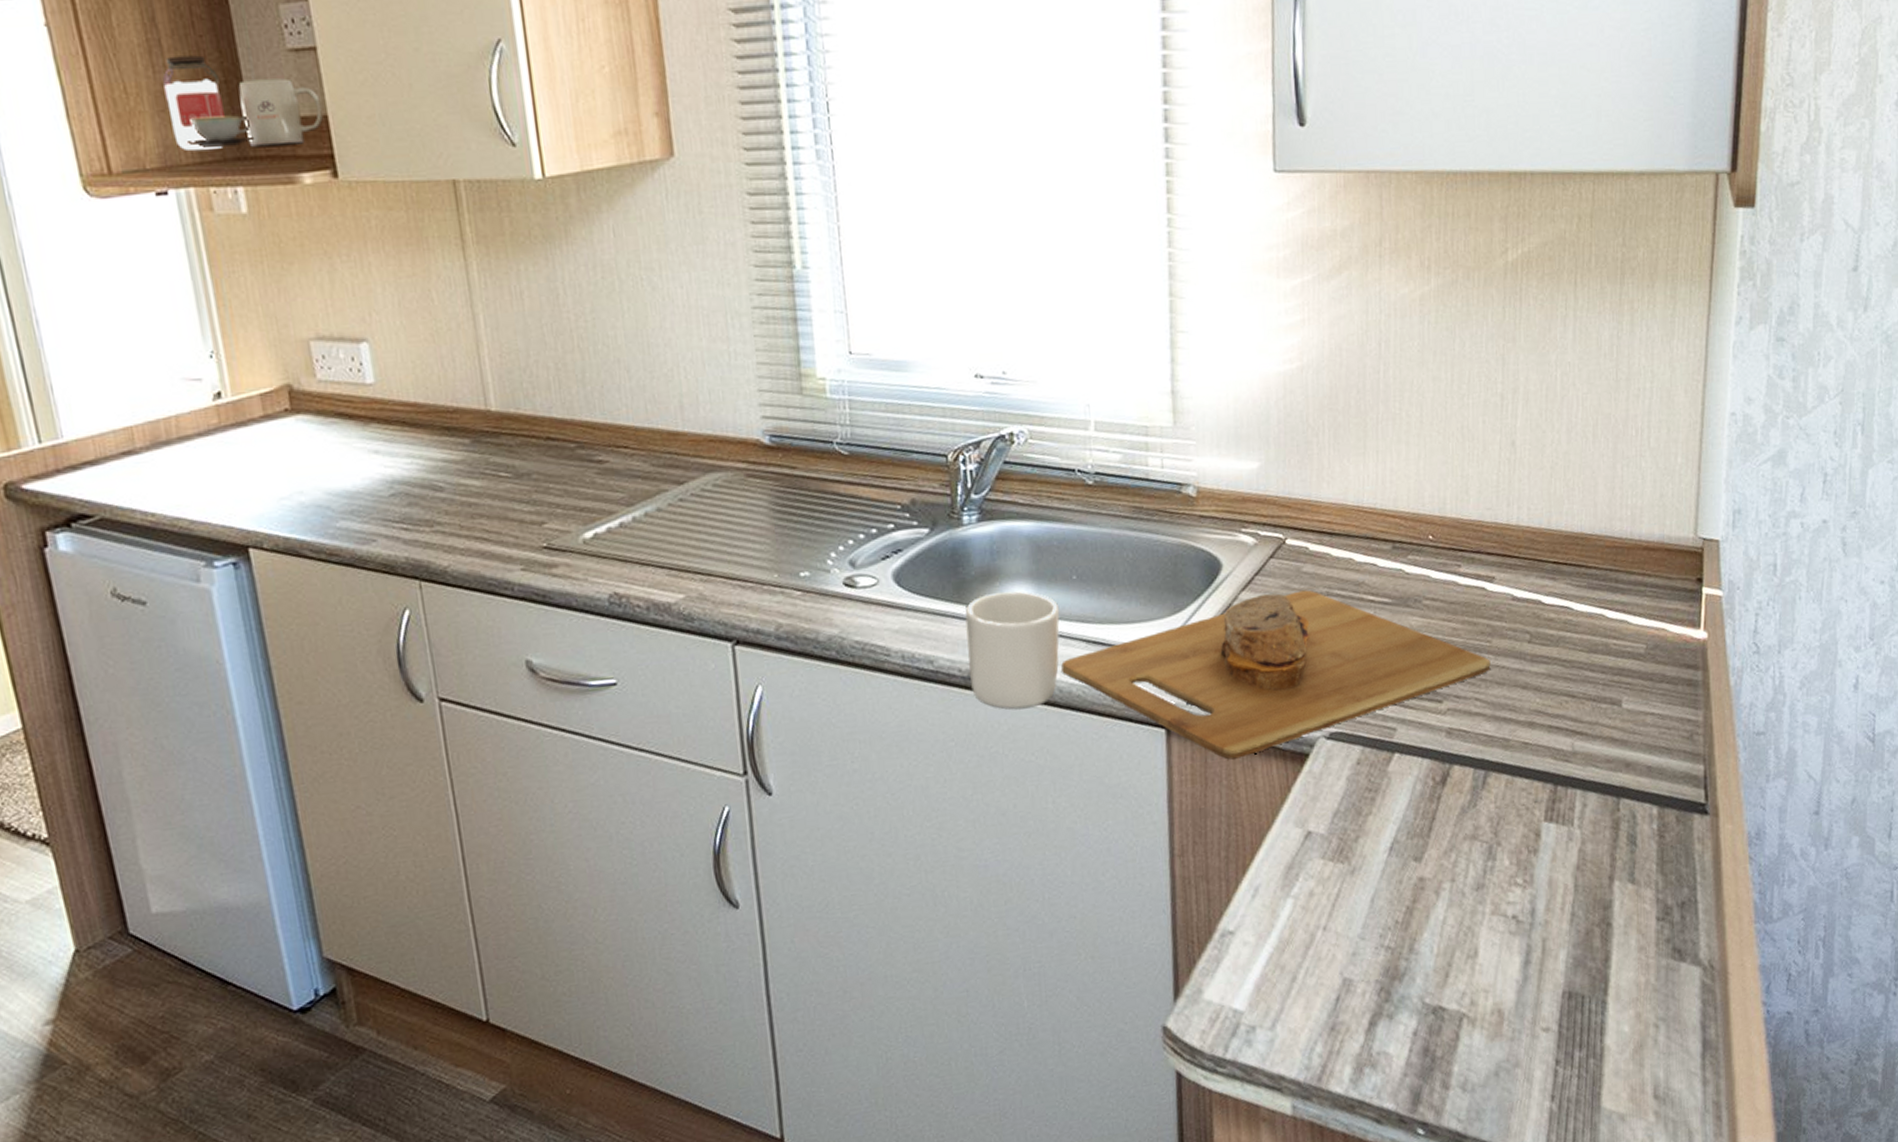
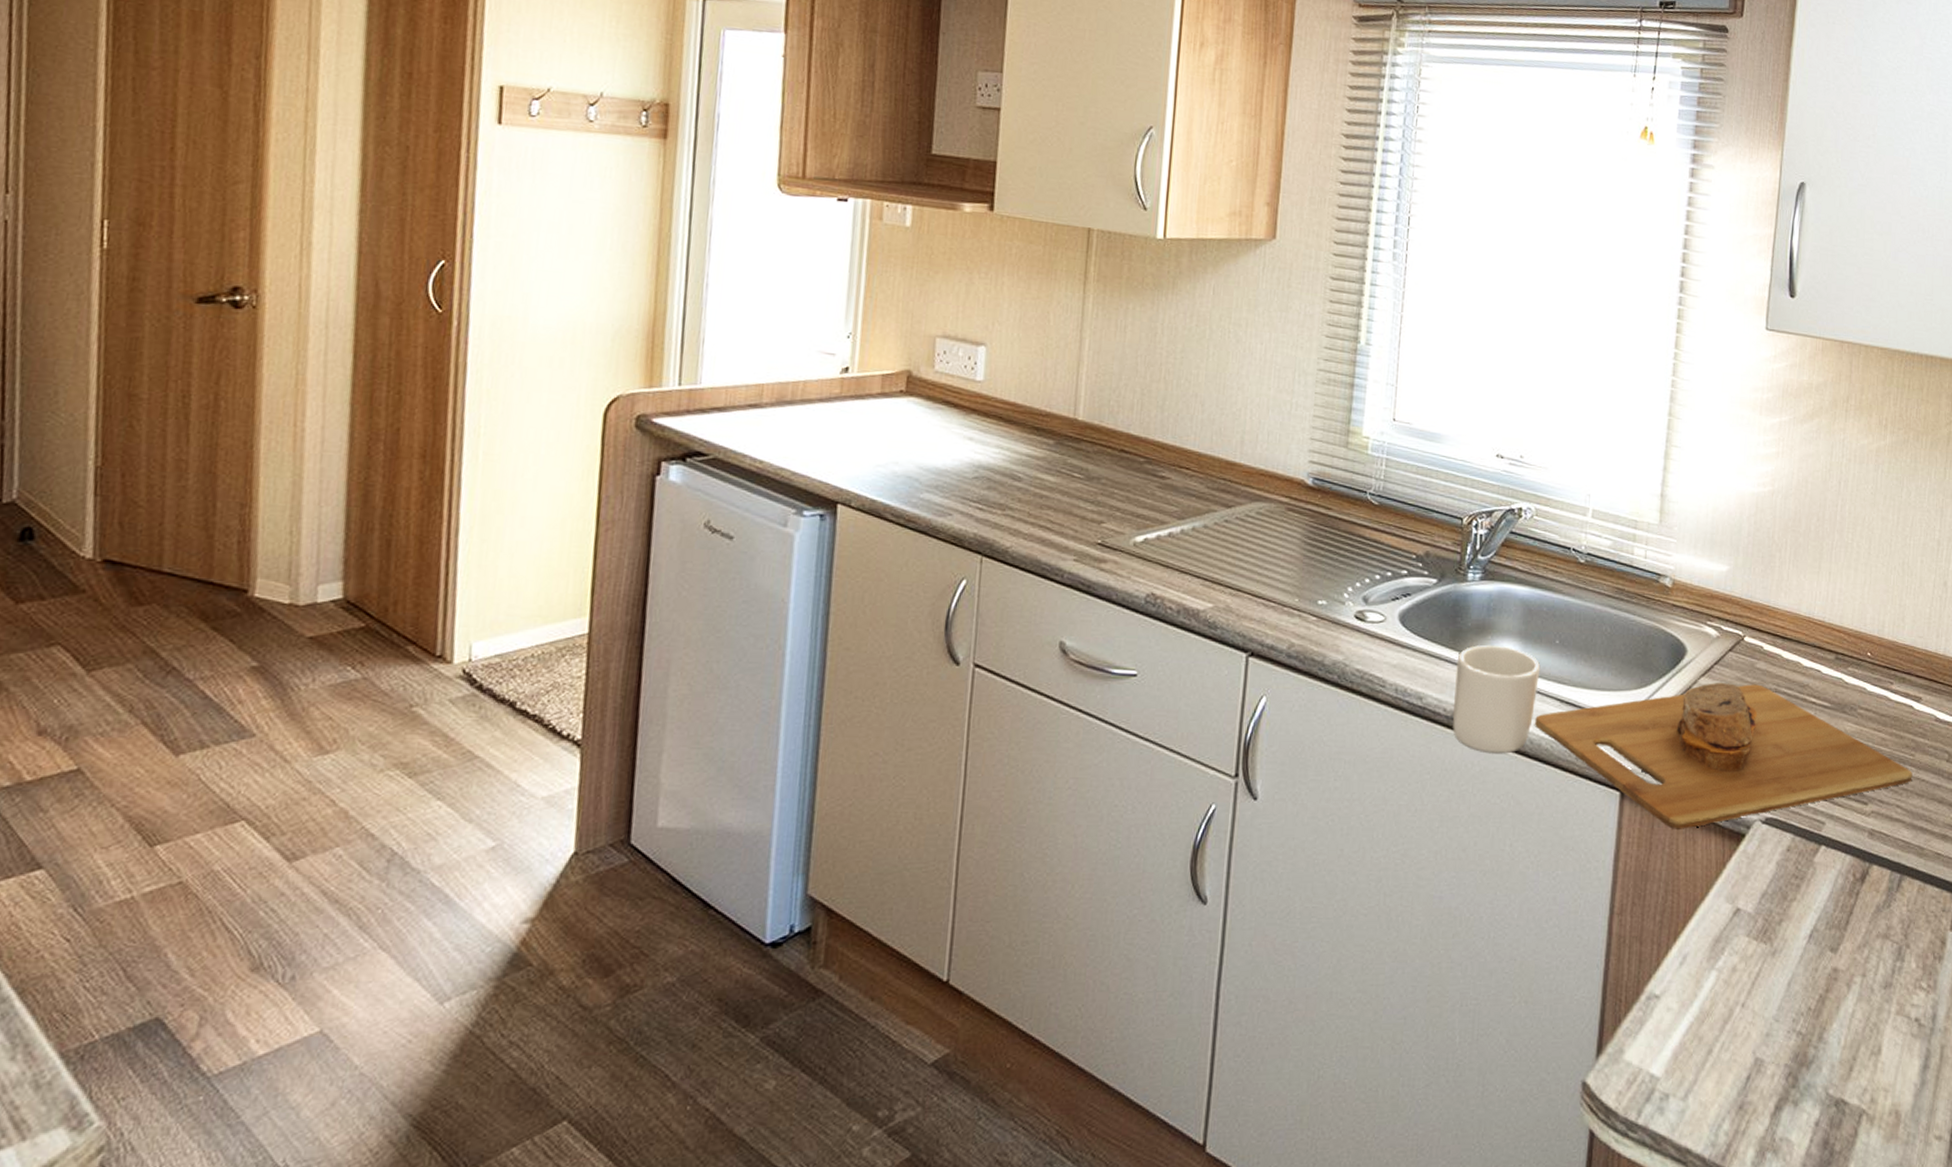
jar: present [162,55,225,150] -> none [865,96,916,173]
teacup: present [186,115,255,148] -> none [874,146,932,173]
mug: present [238,78,324,148] -> none [925,124,995,181]

